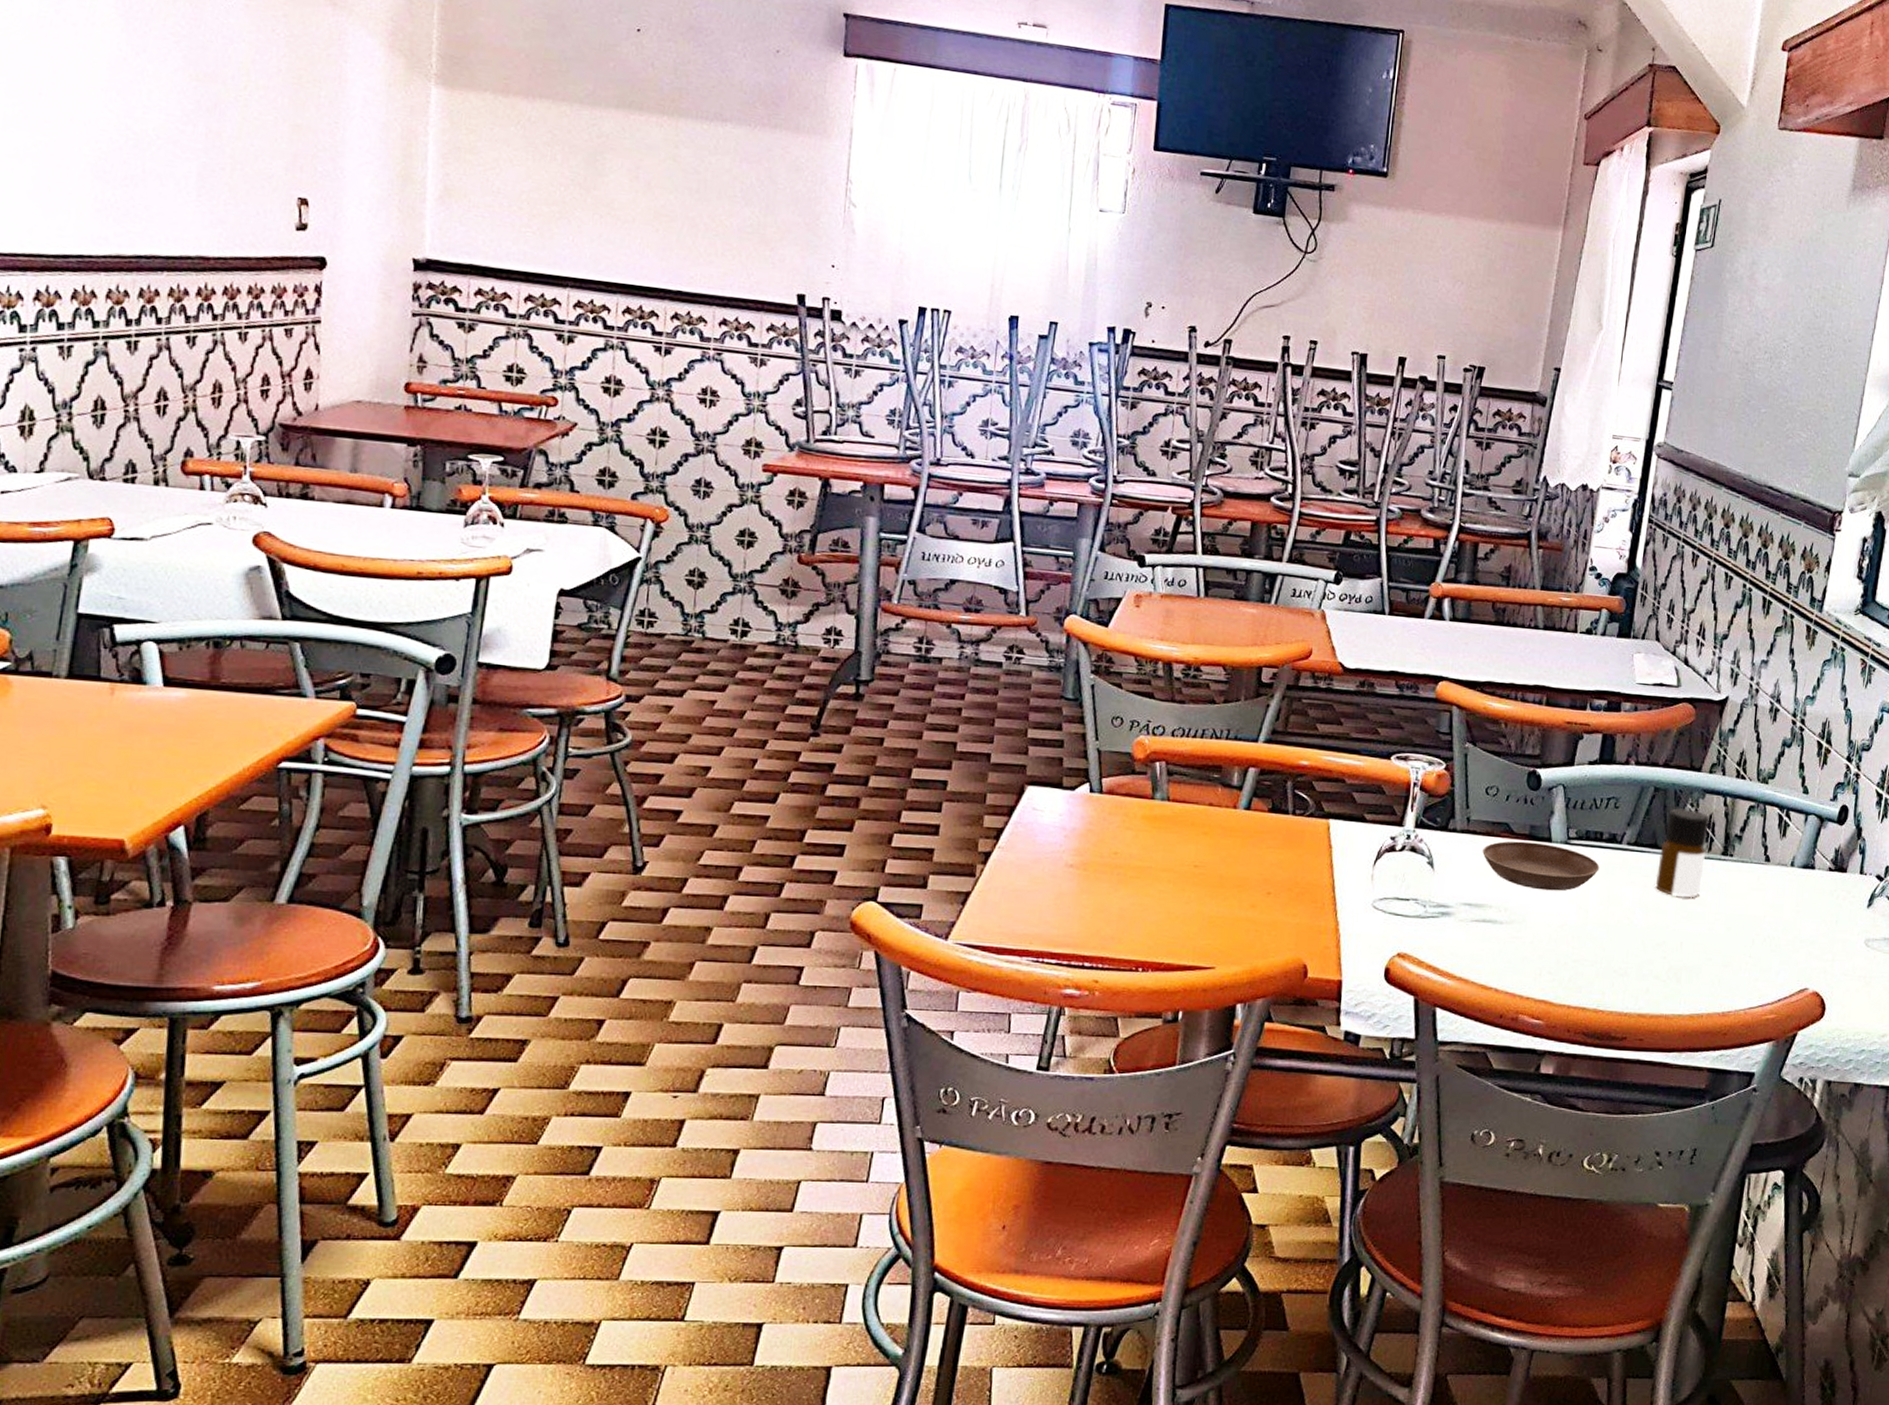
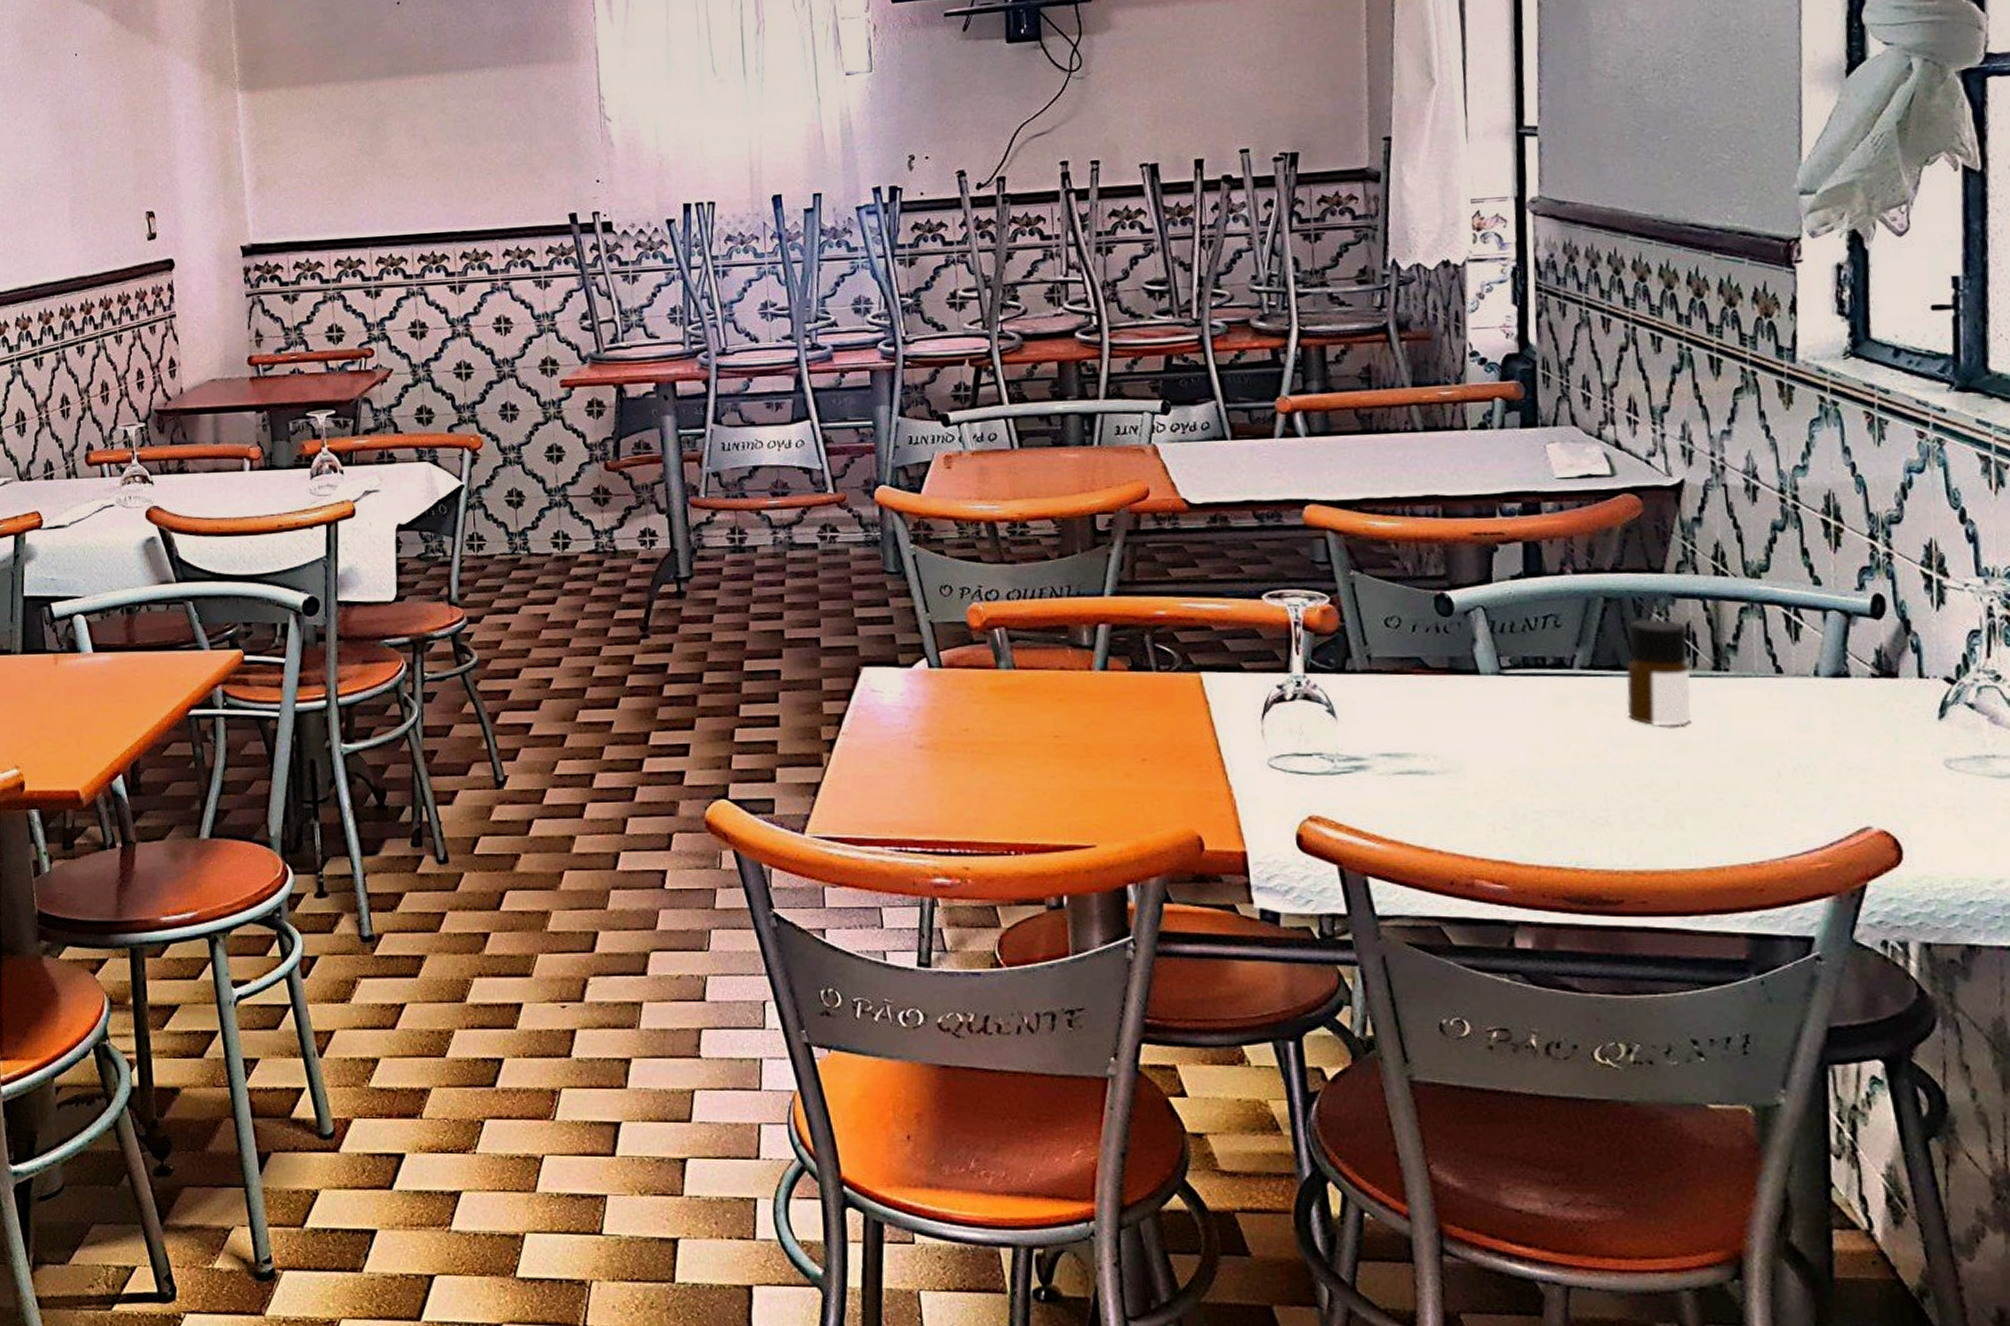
saucer: present [1482,841,1600,891] -> none [1393,676,1549,732]

